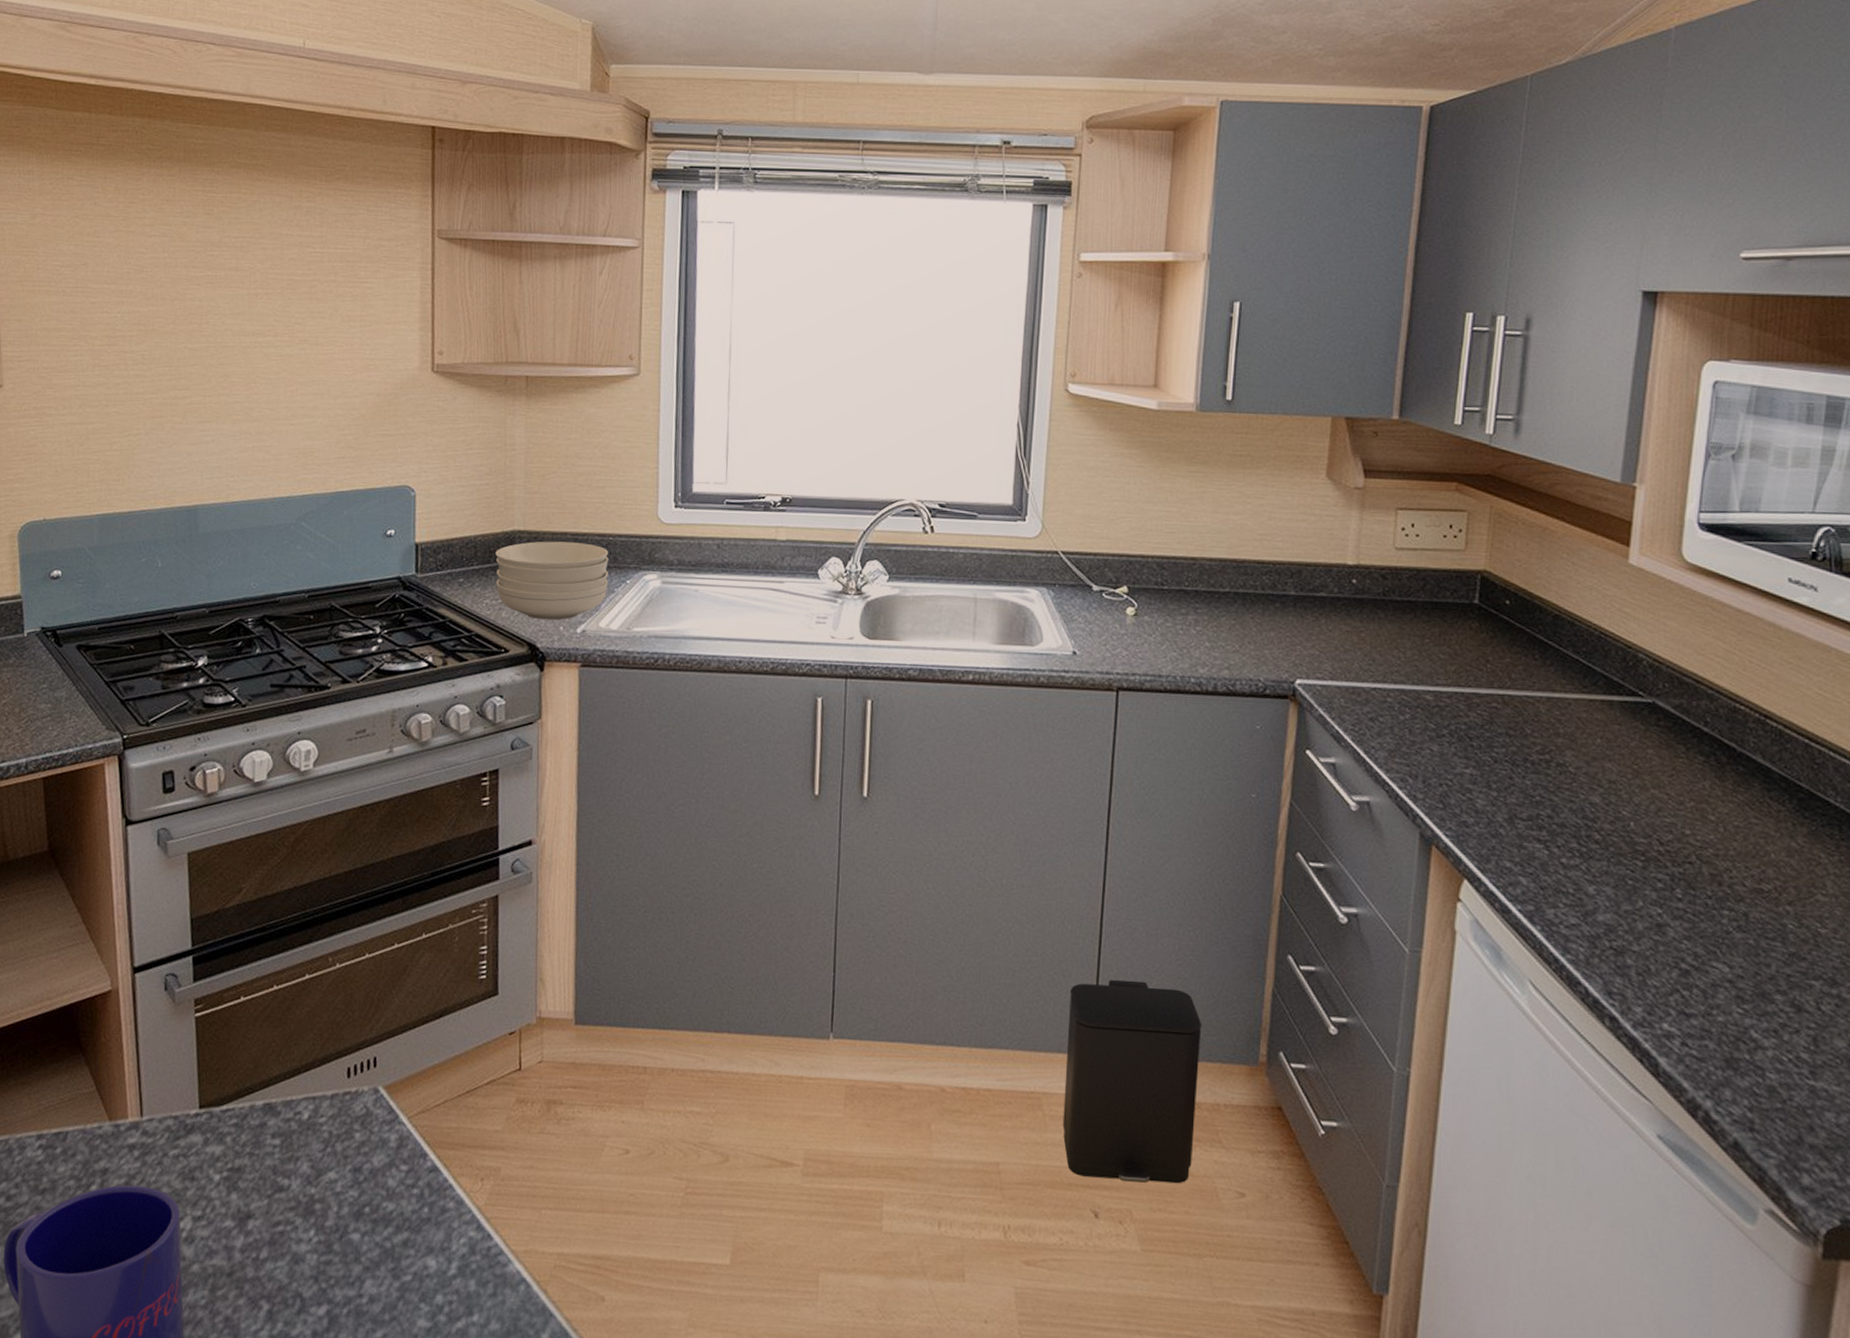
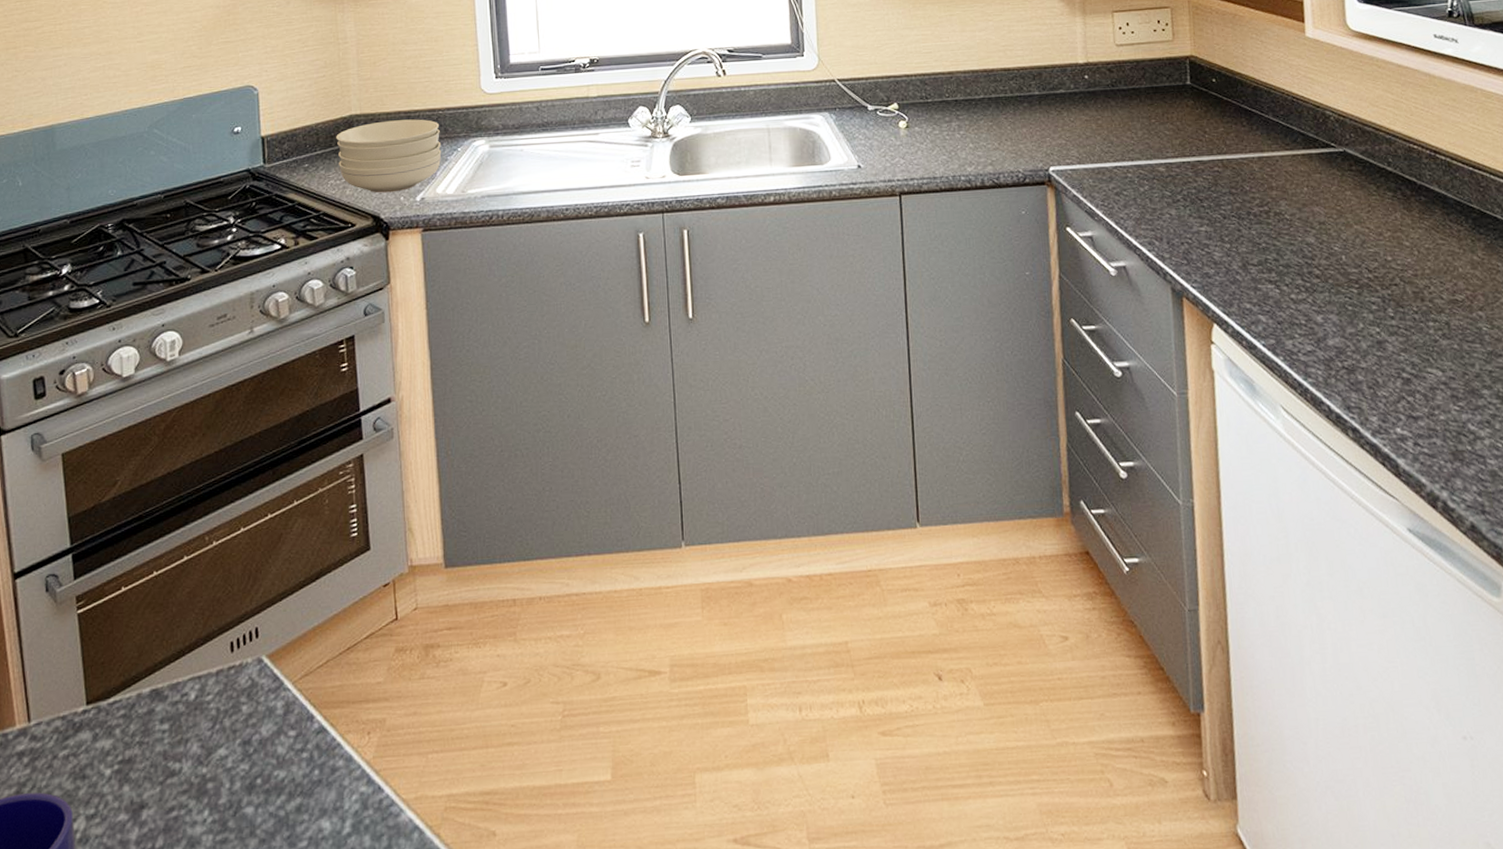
pedal bin: present [1062,979,1202,1184] -> none [891,453,1018,643]

